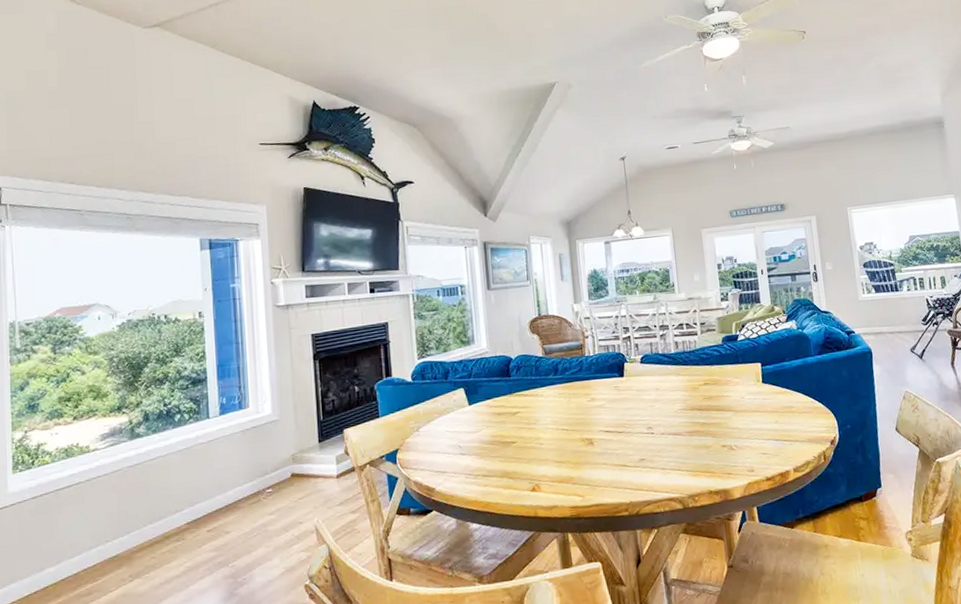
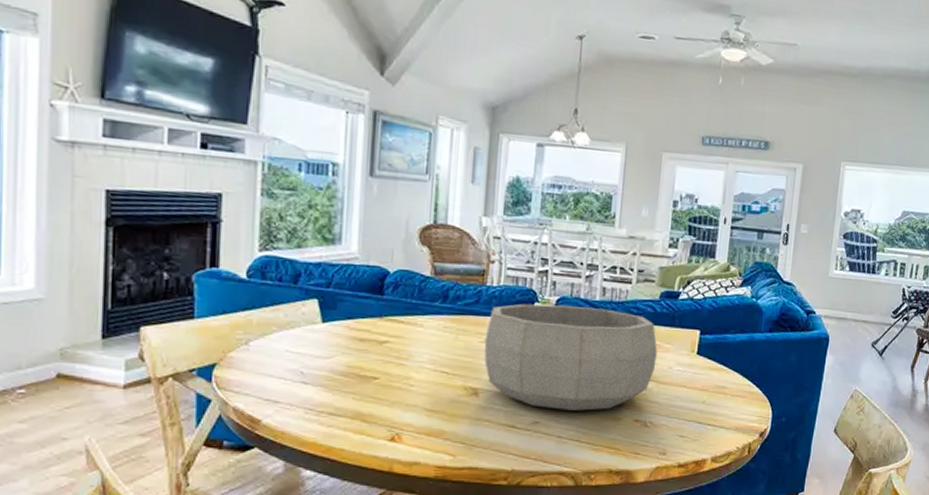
decorative bowl: none [590,358,731,447] -> present [484,303,658,411]

